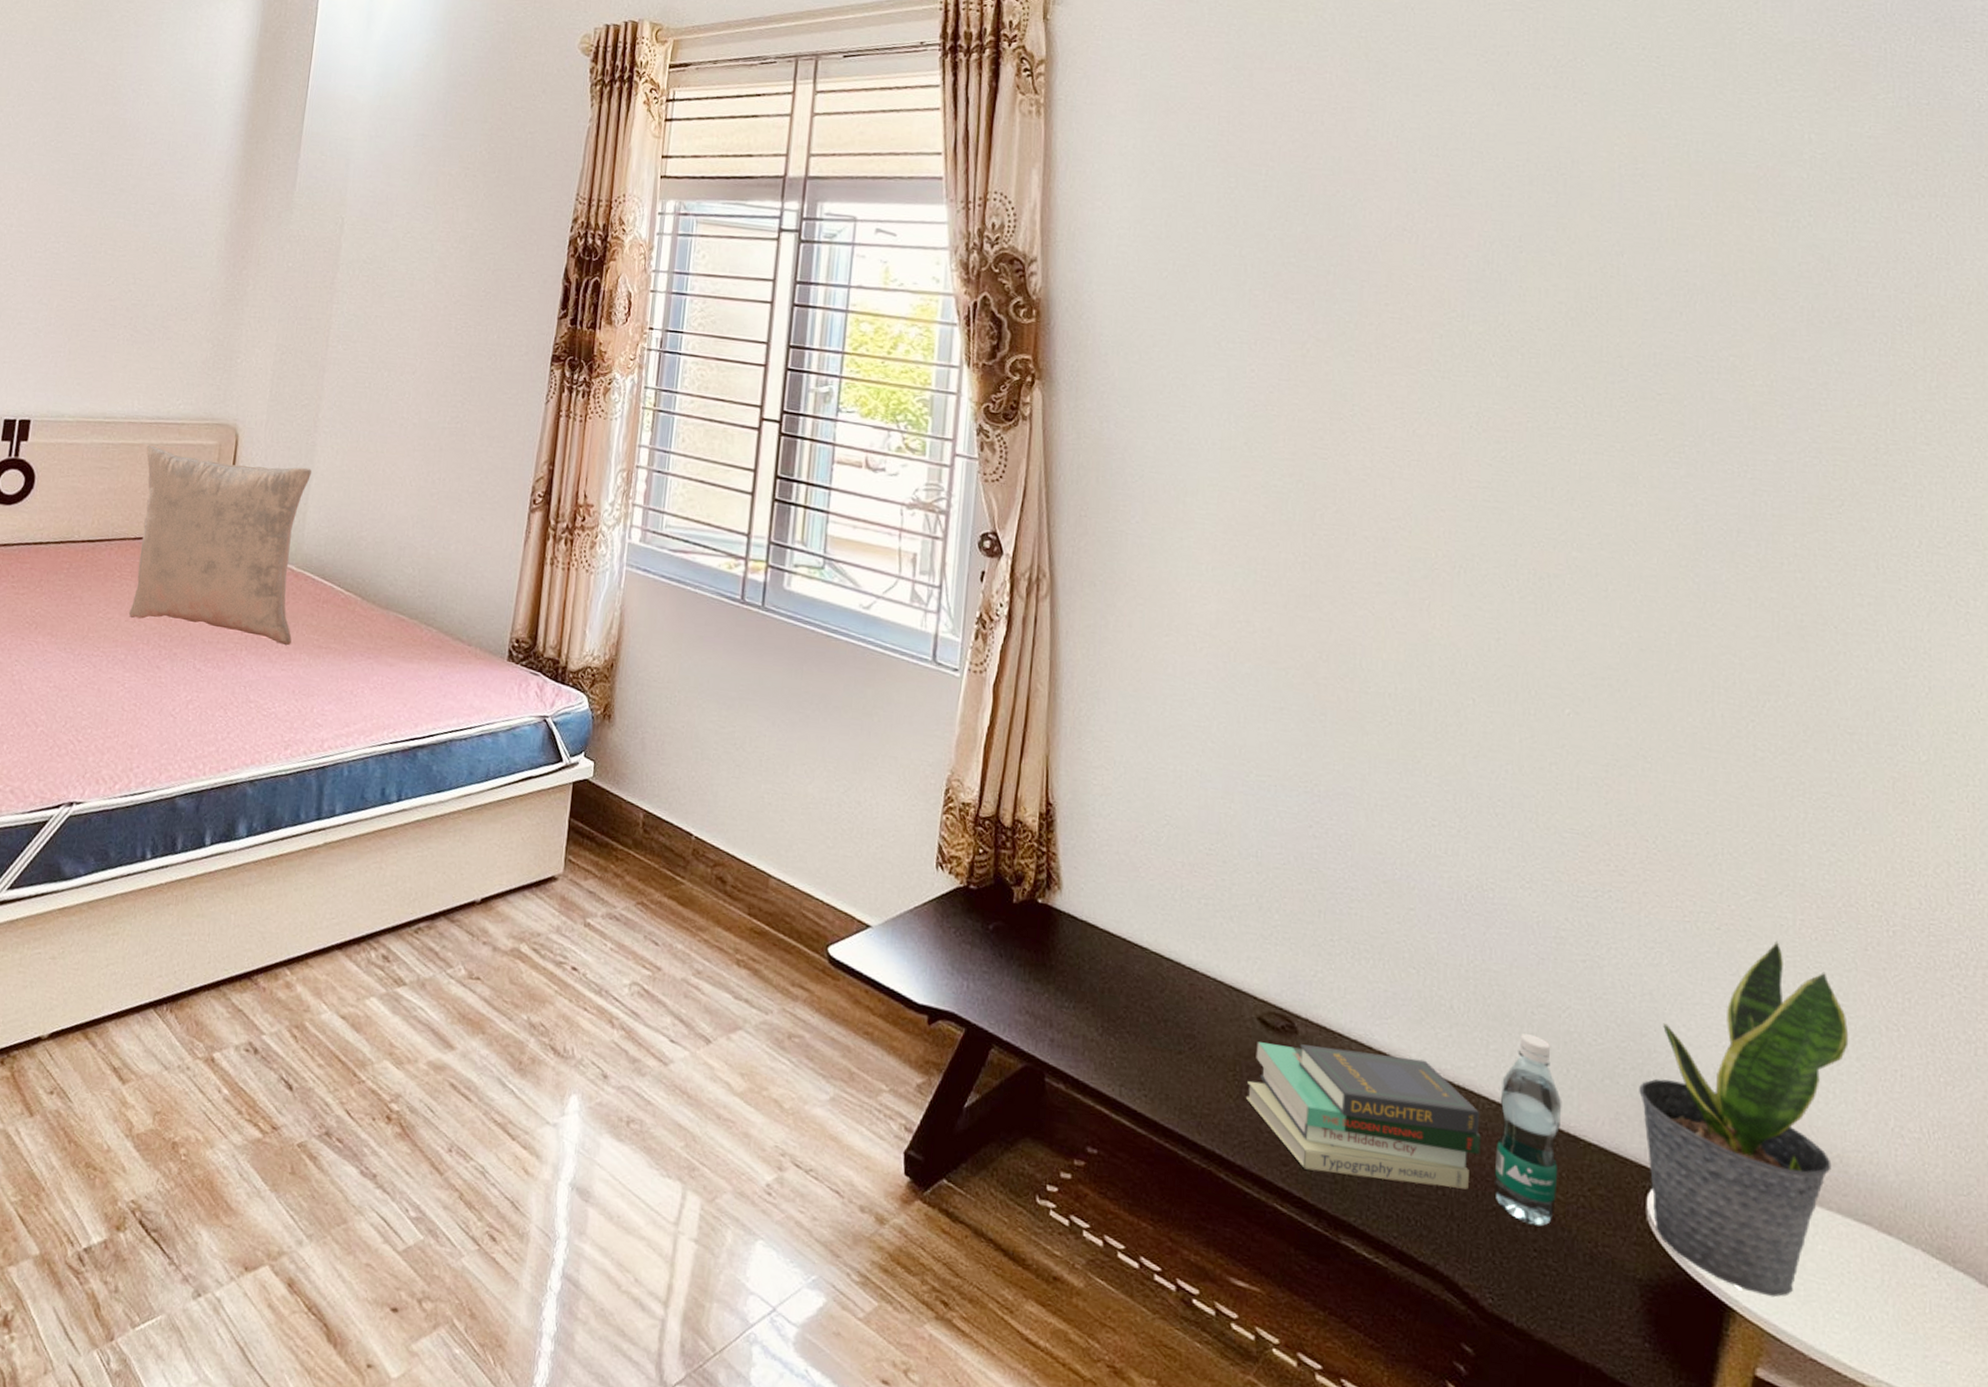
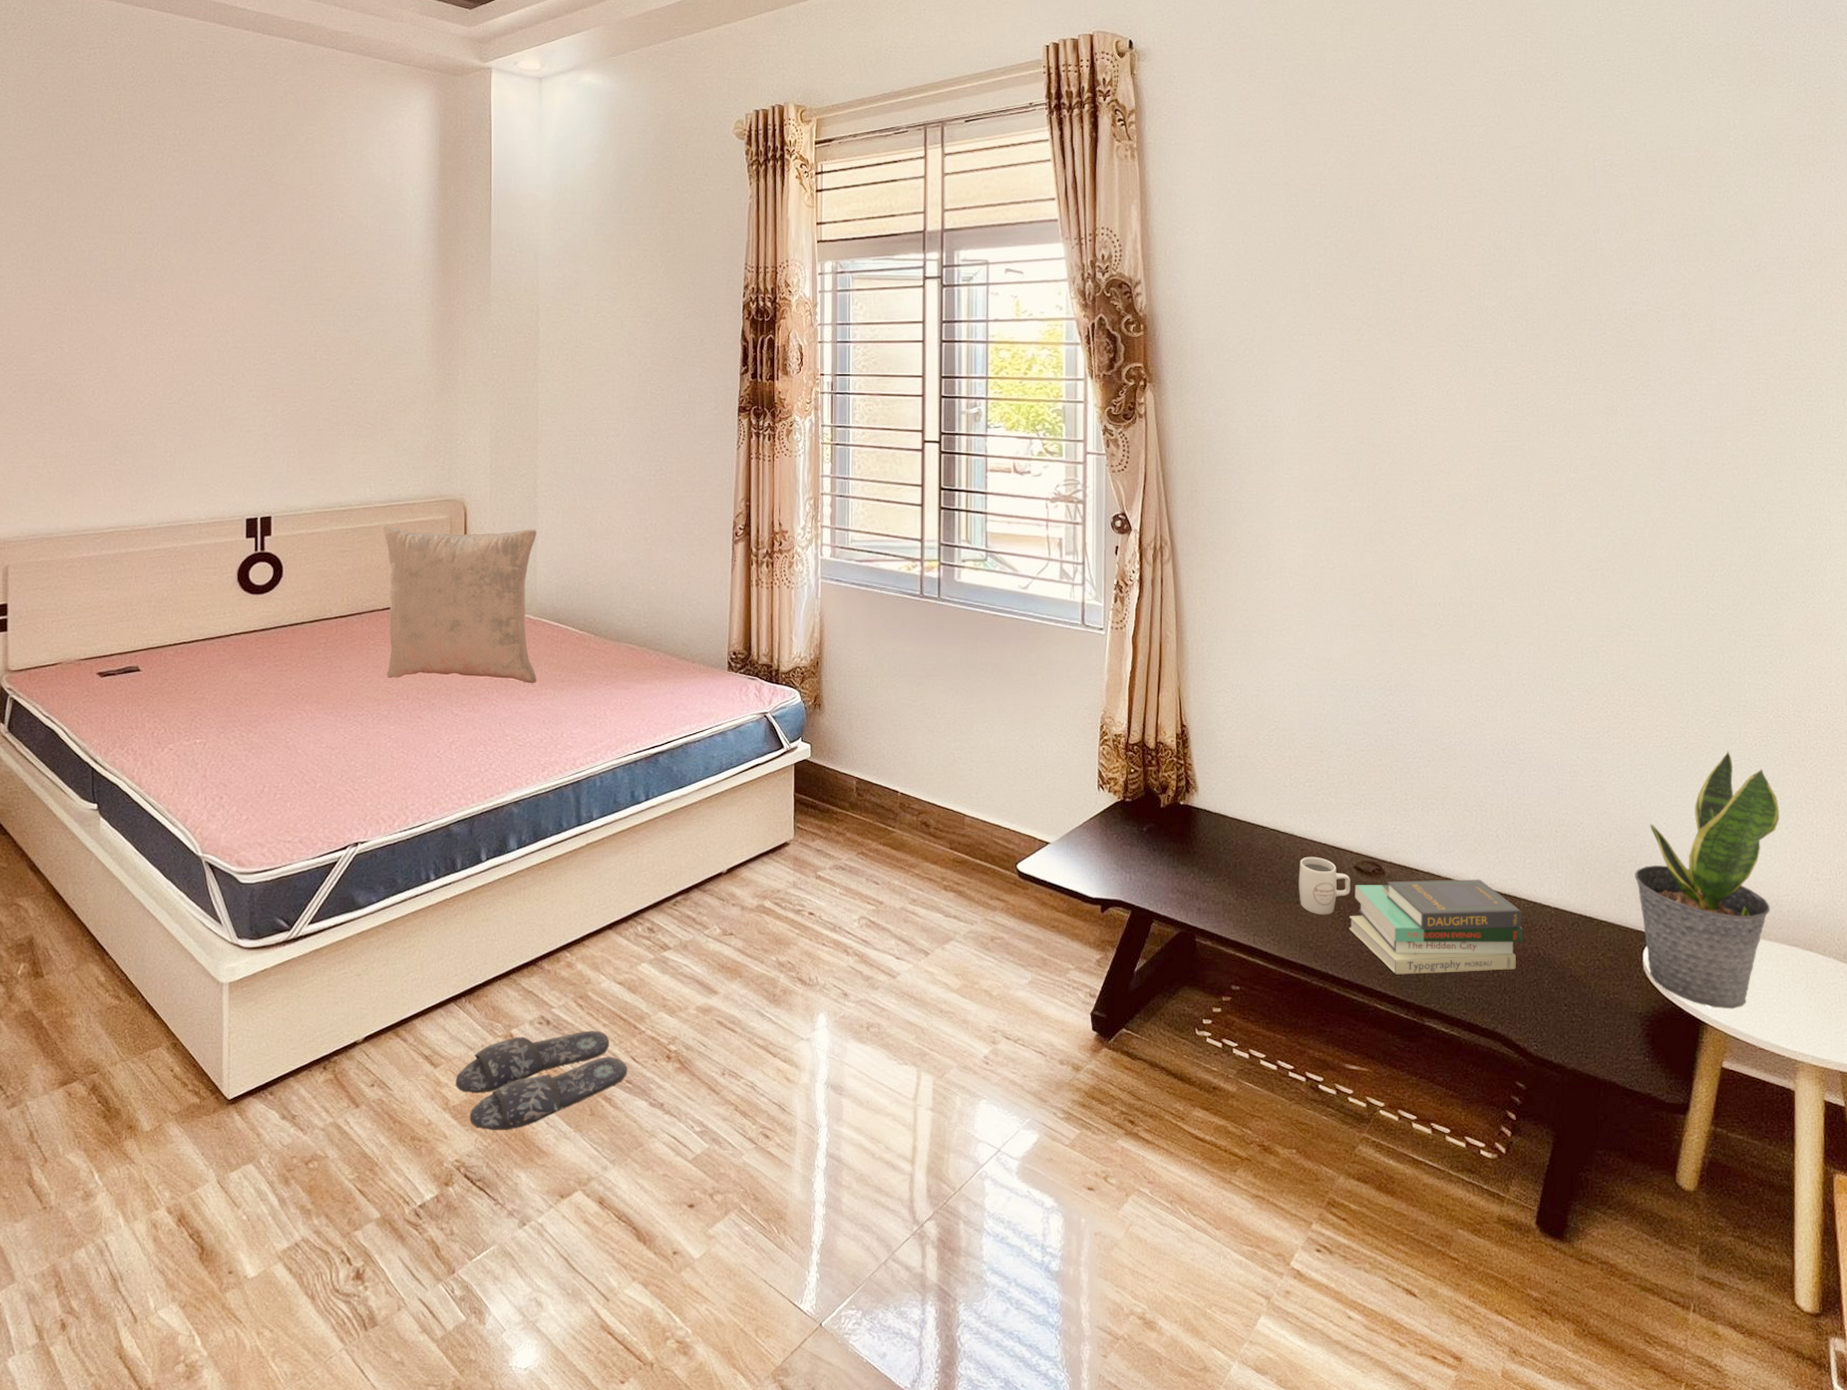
slippers: none [143,1062,340,1175] -> present [455,1030,627,1130]
mug: none [1182,994,1252,1075] -> present [1299,856,1350,915]
bottle: present [1493,1033,1562,1227] -> none [1534,847,1581,987]

